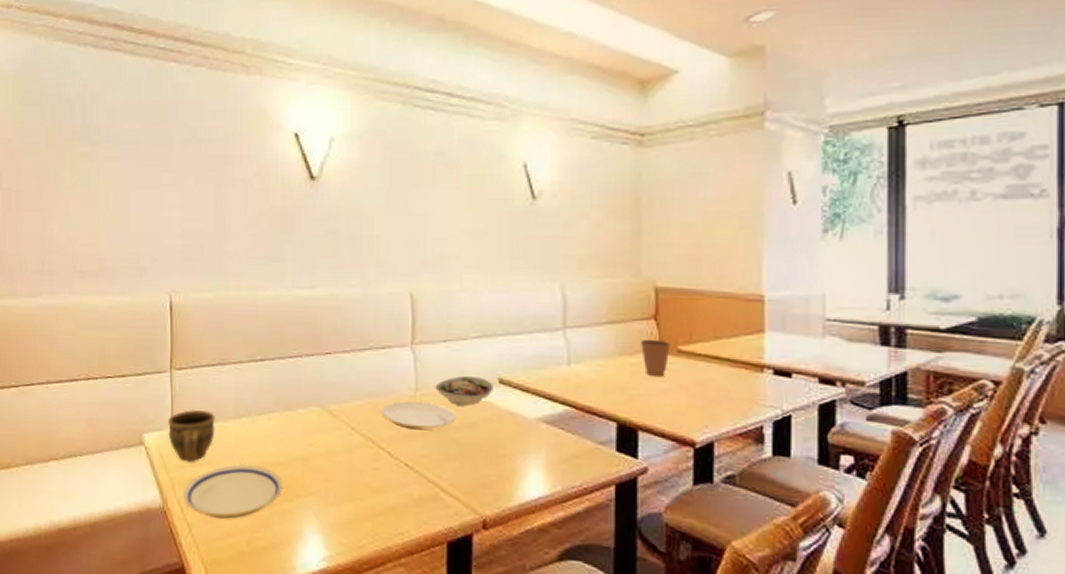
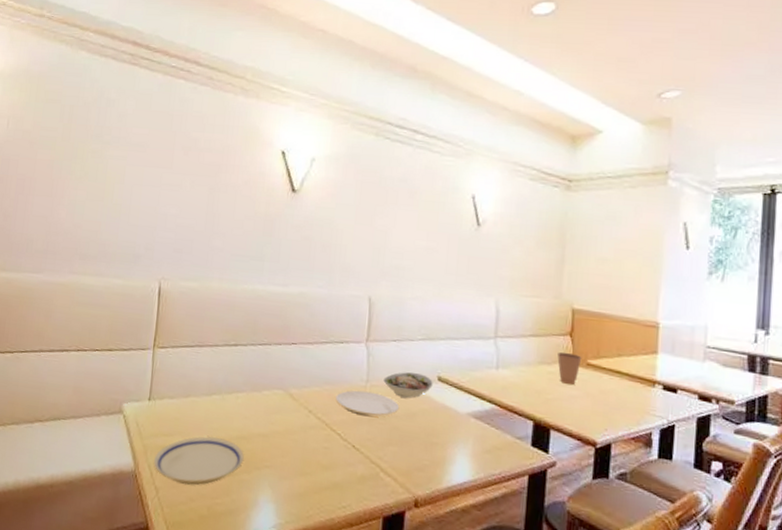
cup: present [168,409,215,462] -> none [146,384,190,432]

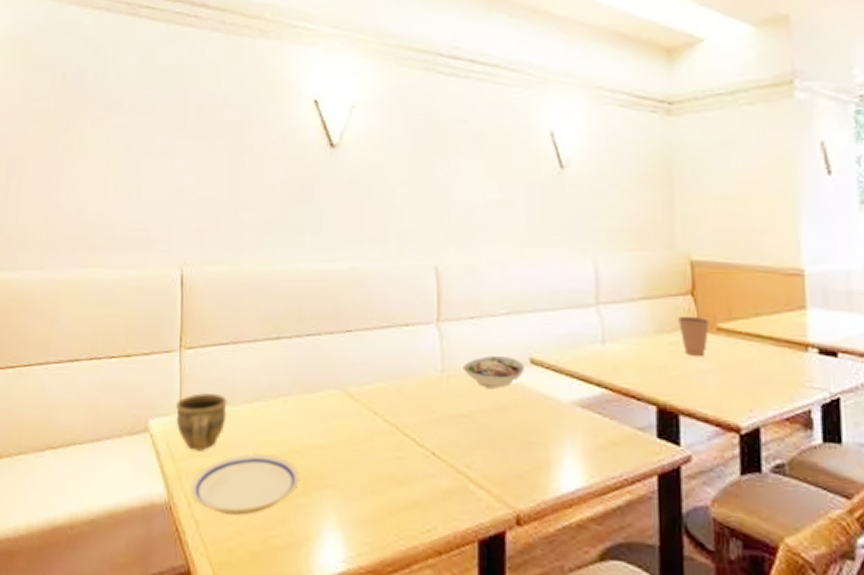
cup: none [146,384,190,432] -> present [176,392,227,451]
plate: present [336,390,400,417] -> none [406,383,486,415]

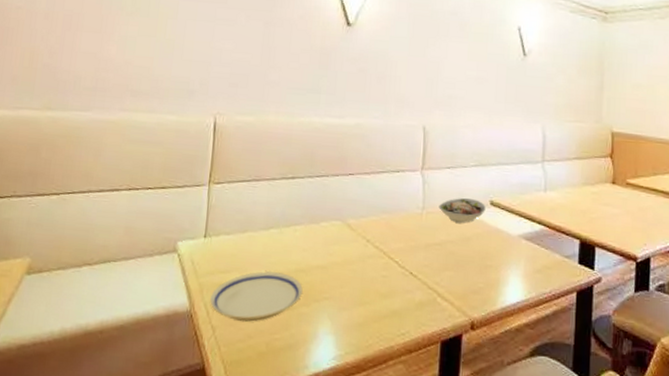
cup: present [176,392,227,451] -> none [201,220,247,269]
cup: present [678,315,710,357] -> none [600,173,622,204]

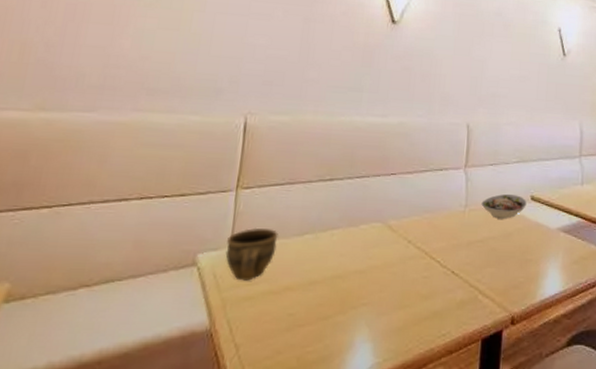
cup: none [201,220,247,269] -> present [225,227,278,281]
plate: present [210,271,303,322] -> none [234,280,339,336]

